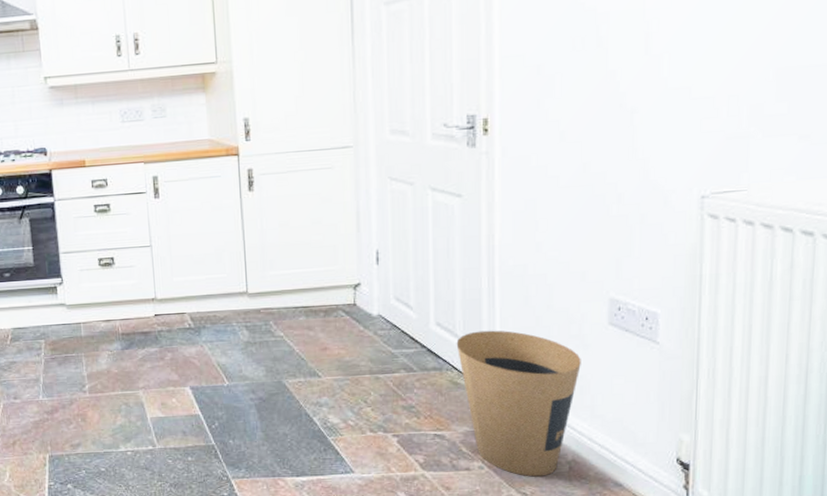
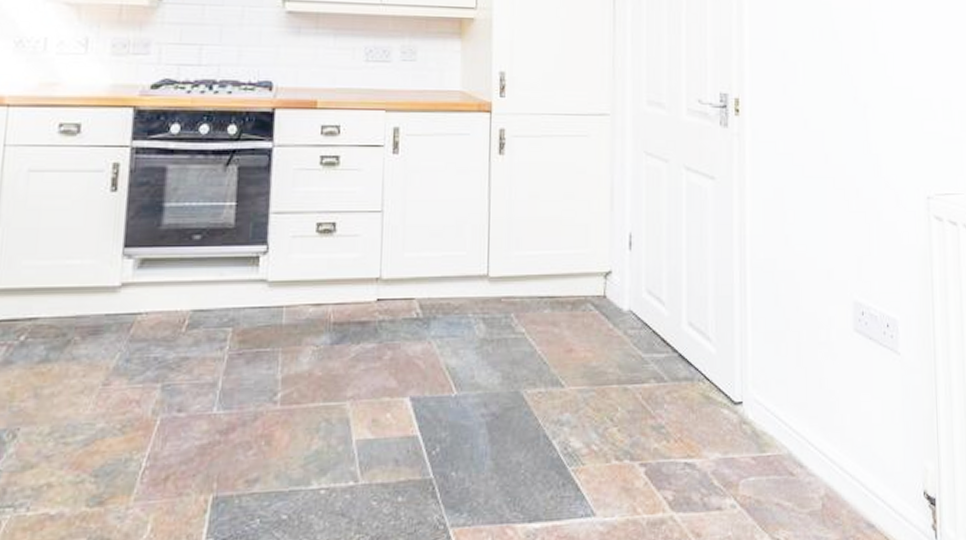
trash can: present [456,330,581,477] -> none [708,333,830,518]

